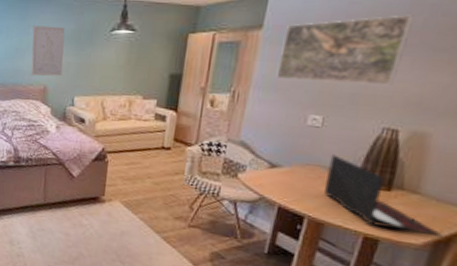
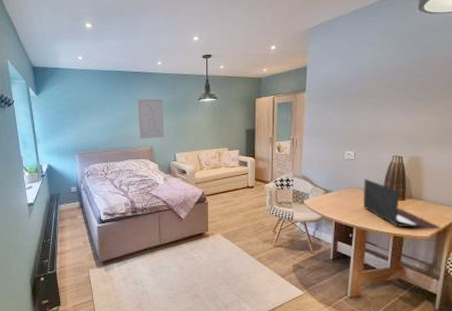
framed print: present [276,14,415,86] -> none [320,77,400,128]

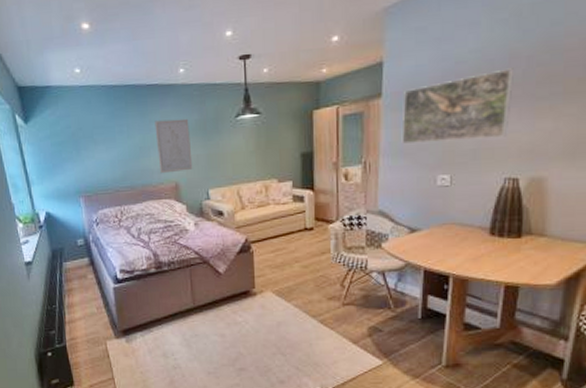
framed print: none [320,77,400,128] -> present [401,68,515,144]
laptop: present [362,178,441,229] -> none [462,210,572,275]

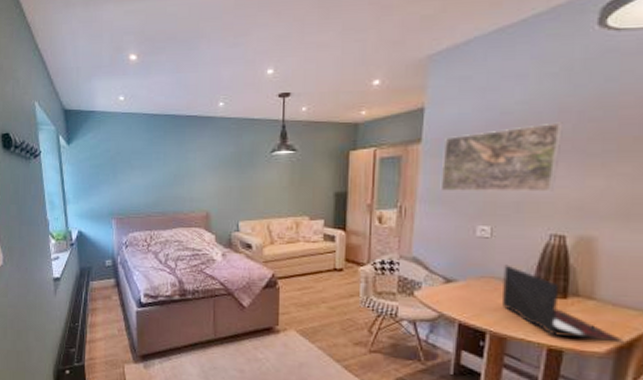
wall art: present [154,118,193,174] -> none [190,150,225,203]
laptop: none [462,210,572,275] -> present [501,264,624,343]

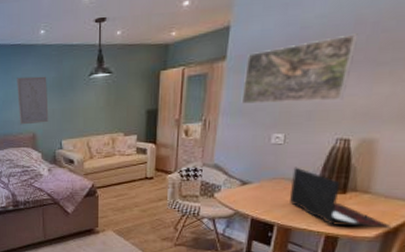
wall art: none [190,150,225,203] -> present [16,76,49,125]

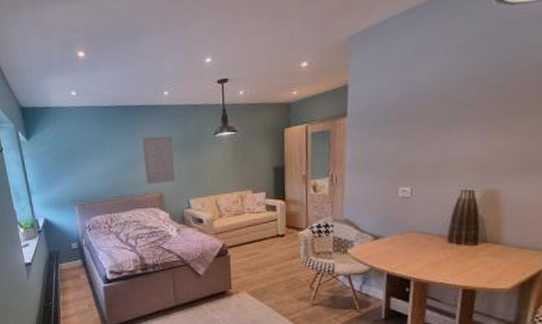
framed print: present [241,34,359,105] -> none [365,90,470,159]
laptop: present [289,167,392,229] -> none [422,219,526,280]

